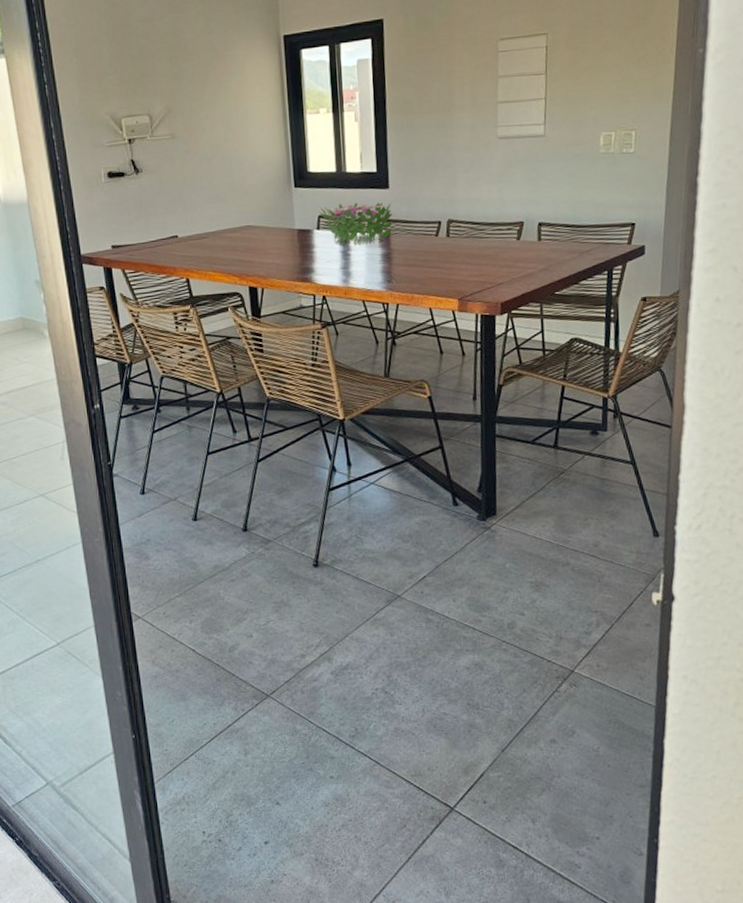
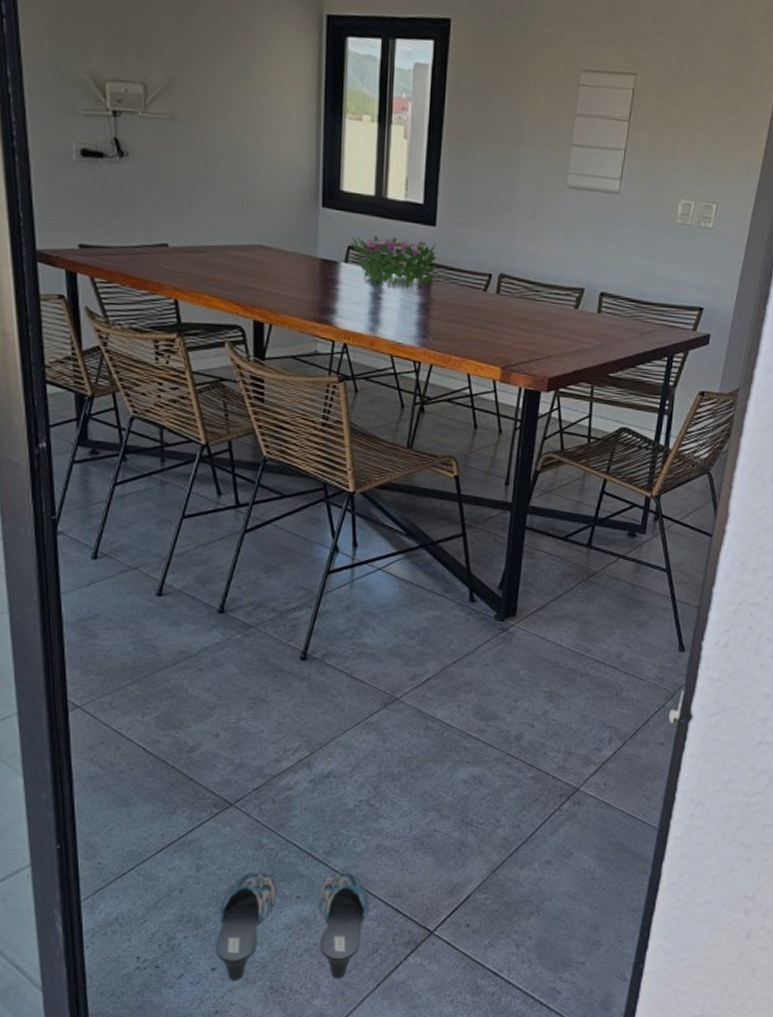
slippers: none [265,754,394,854] -> present [215,872,369,982]

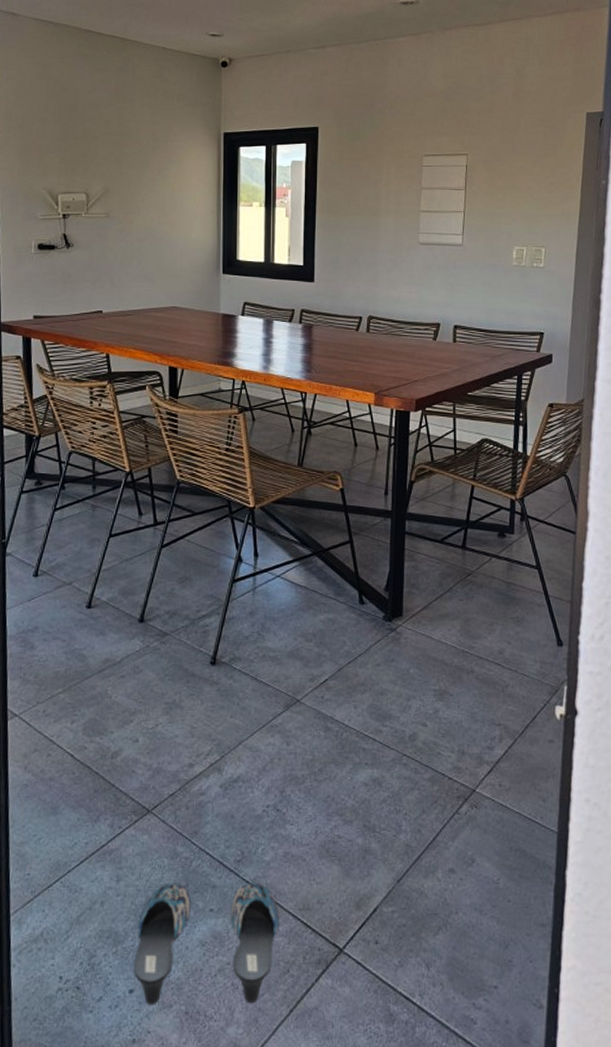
flower arrangement: present [350,235,437,290] -> none [246,293,316,334]

